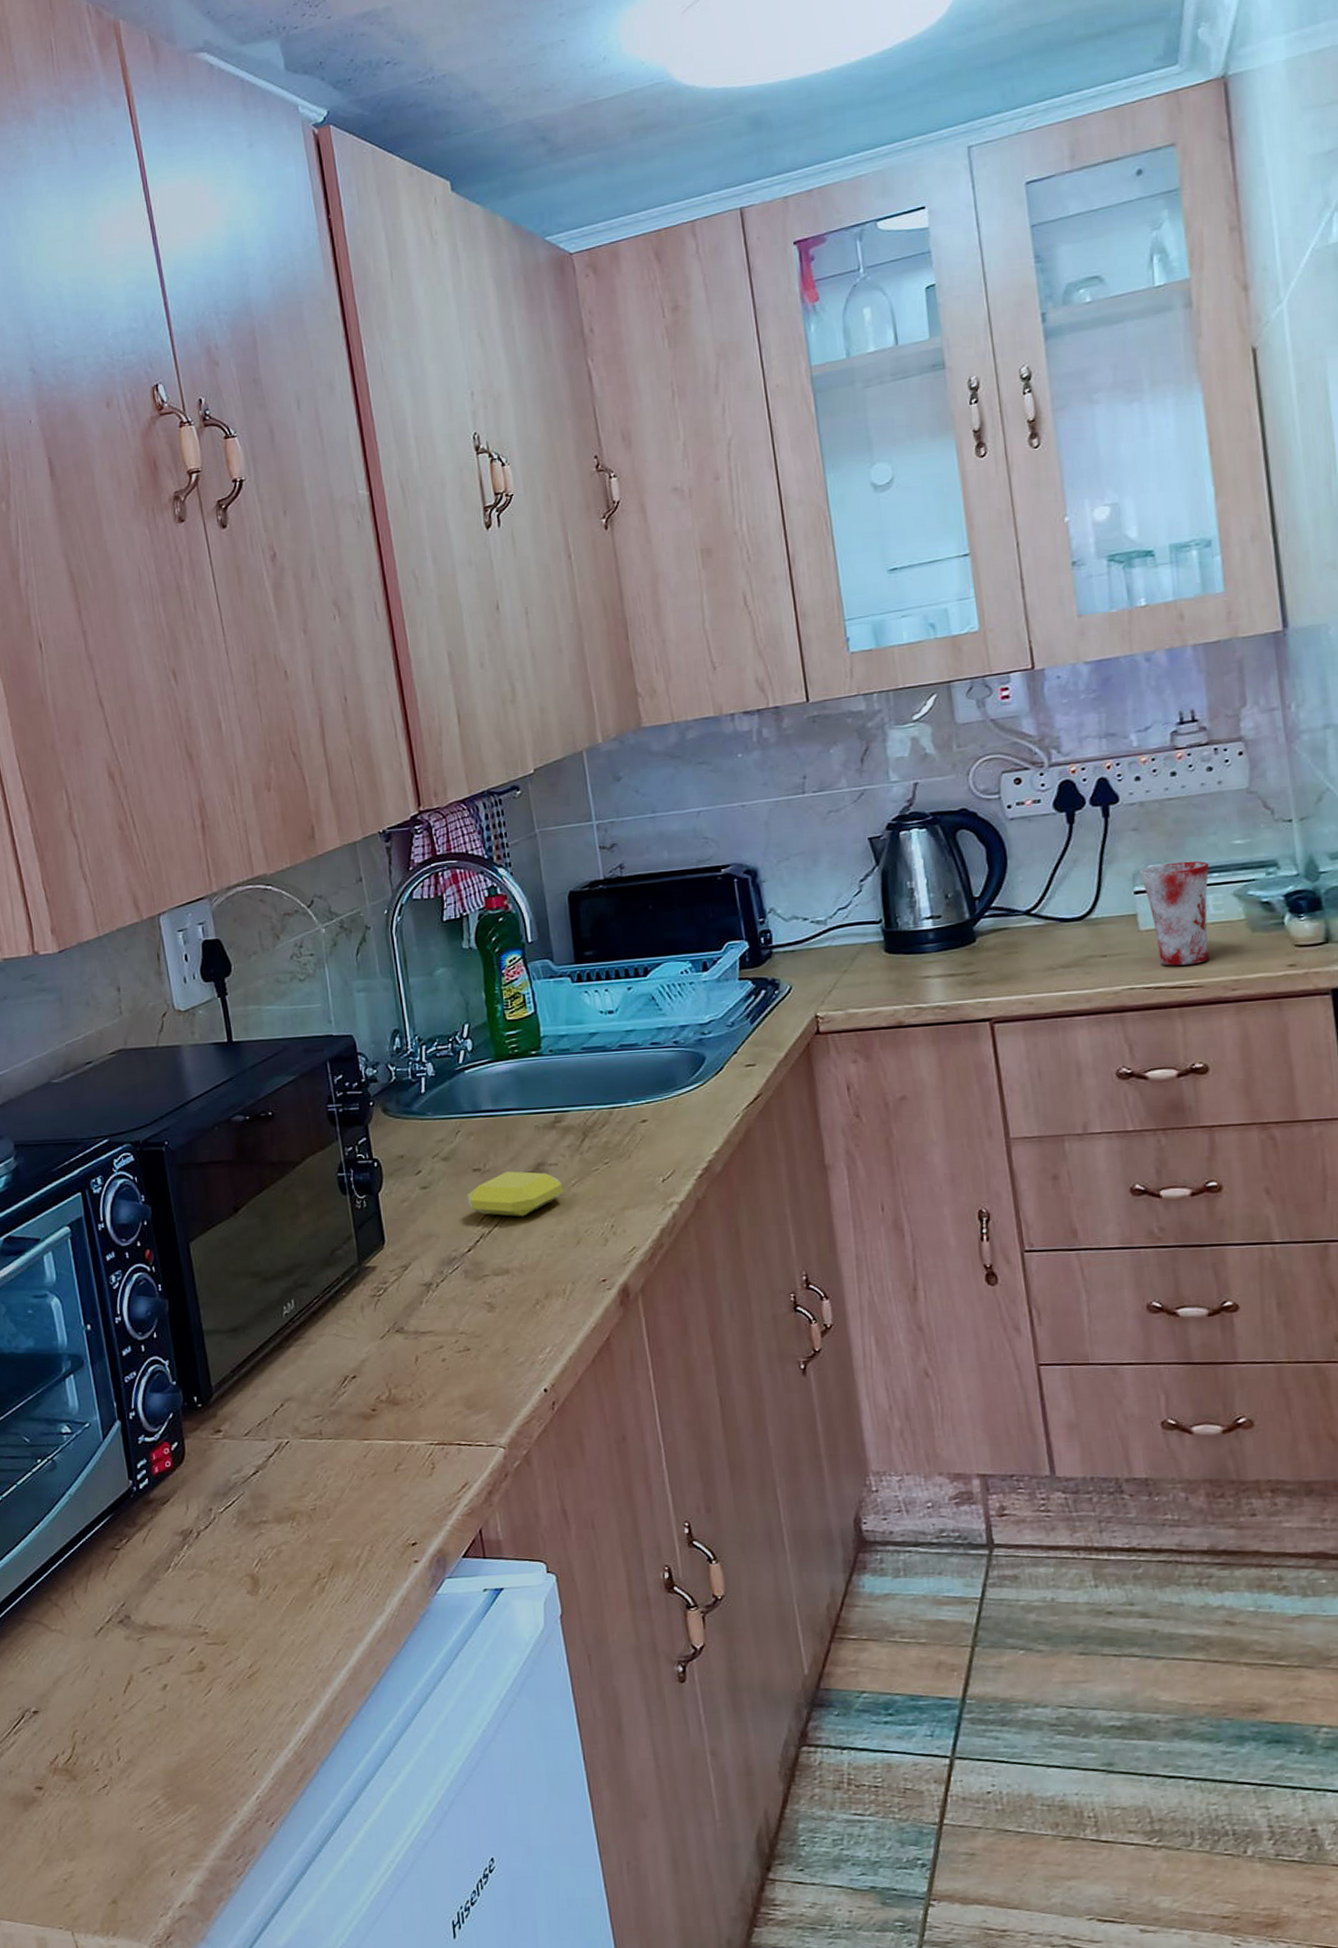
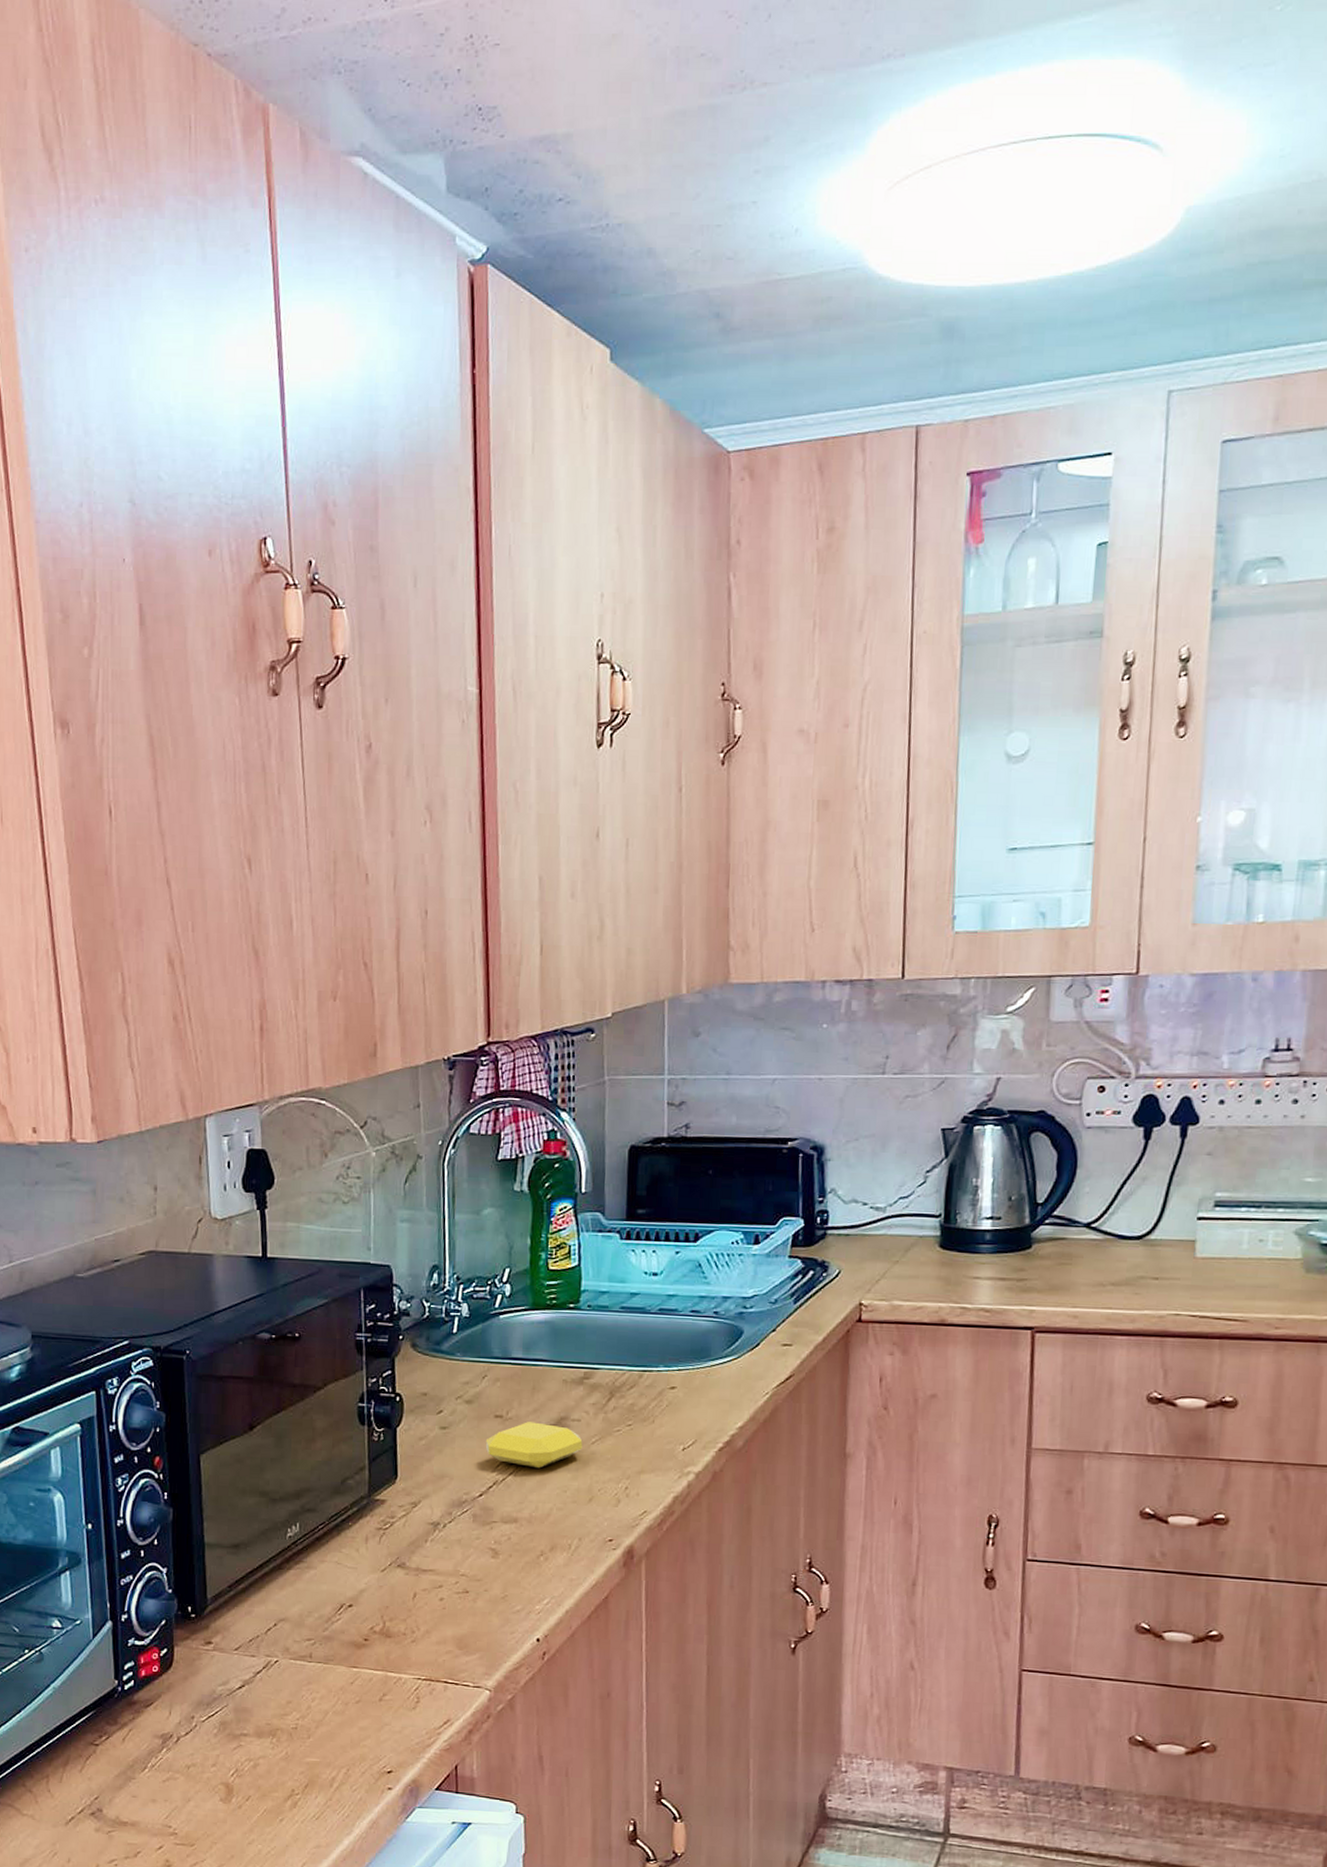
mug: present [1139,861,1209,966] -> none [1205,1192,1276,1298]

